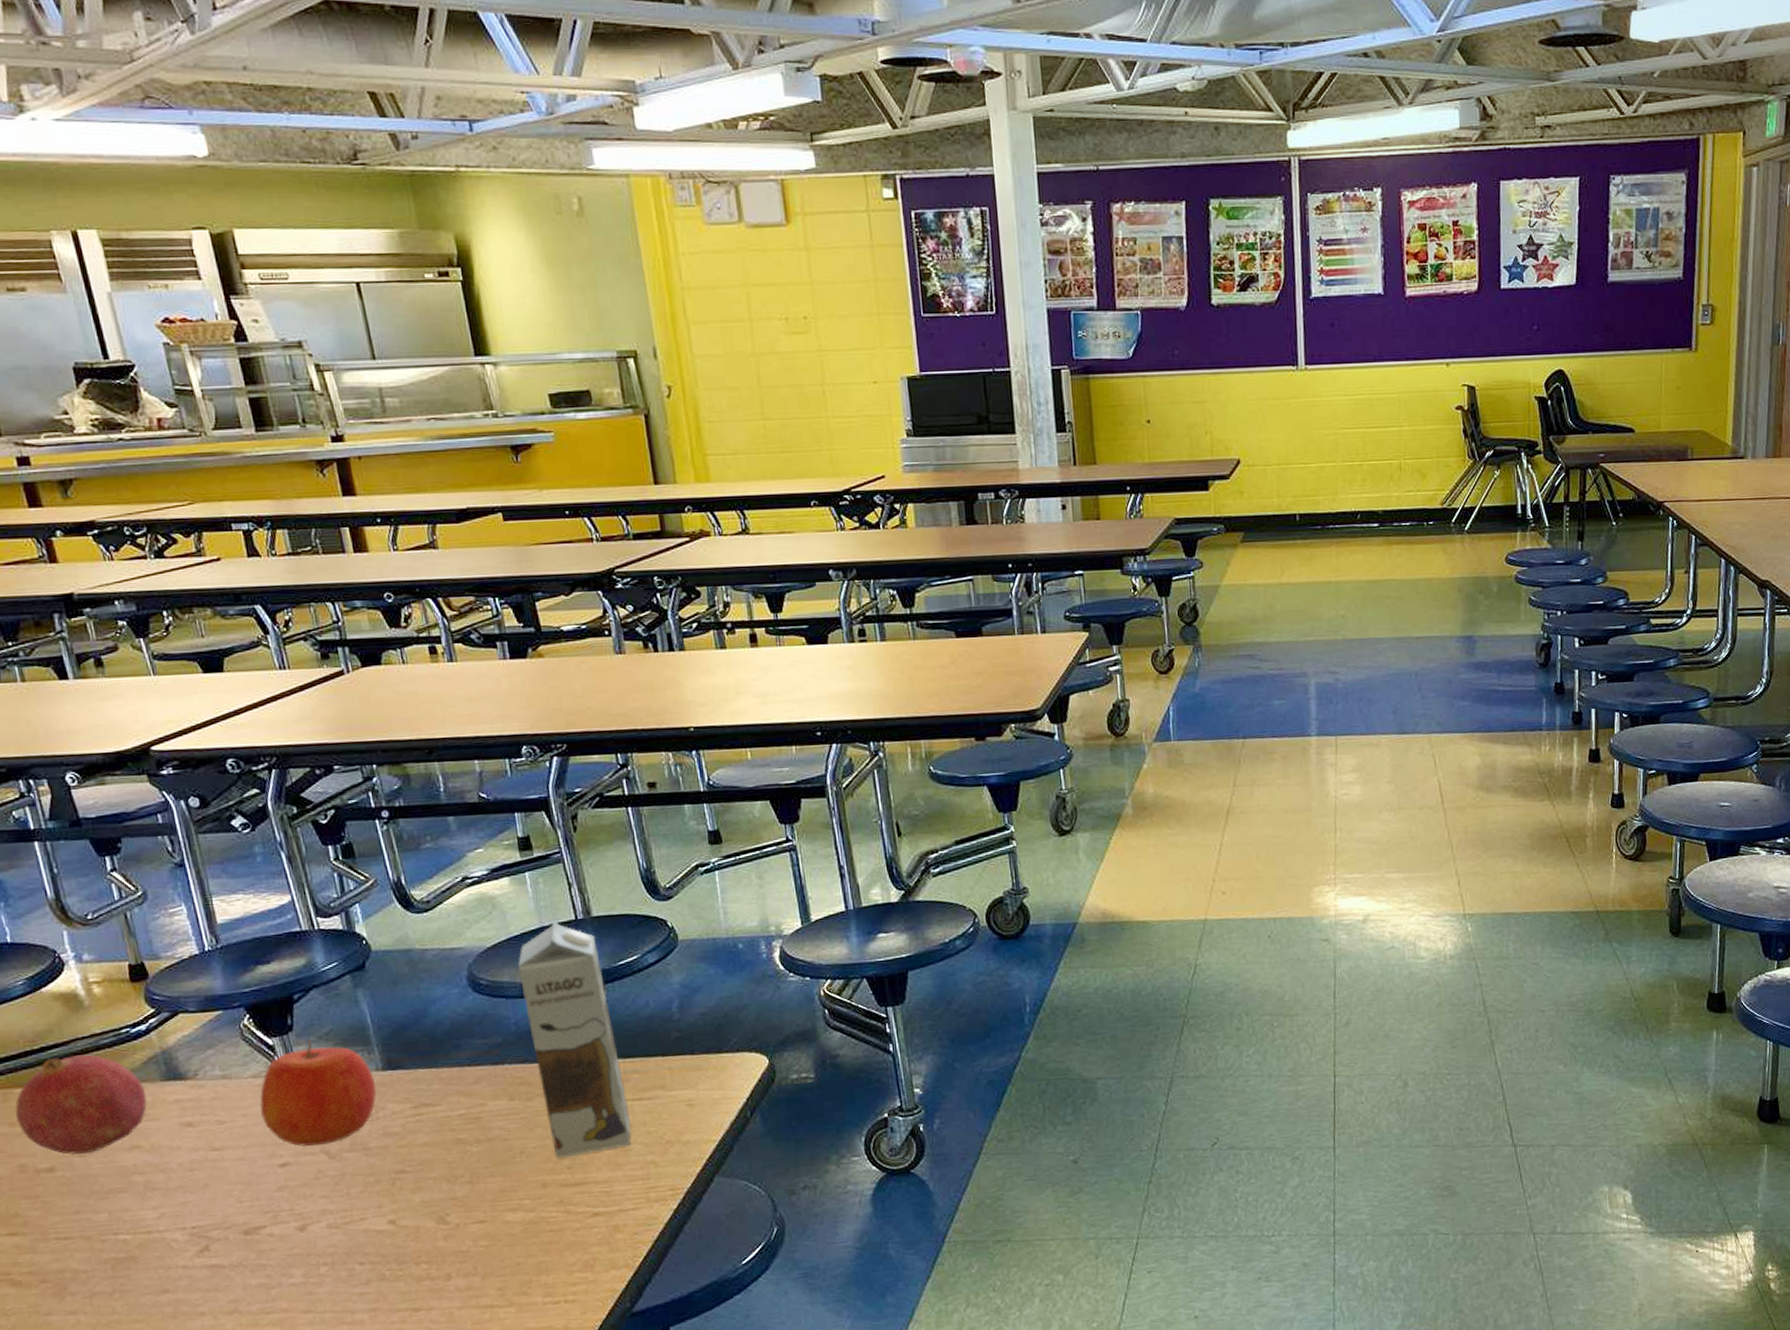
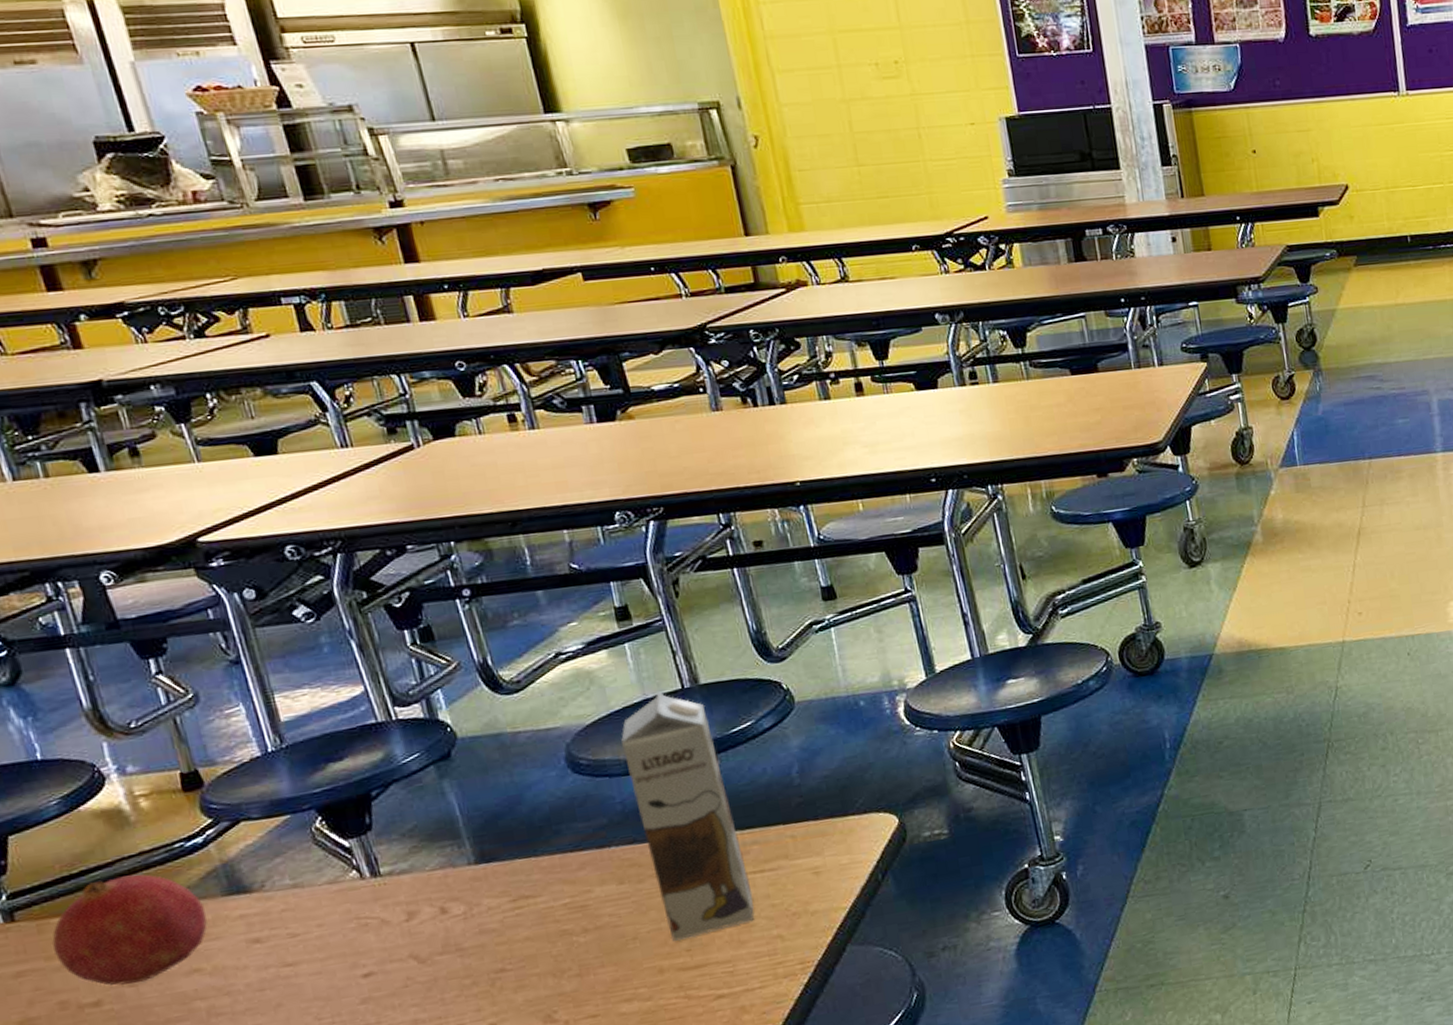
apple: present [259,1039,377,1146] -> none [336,837,470,954]

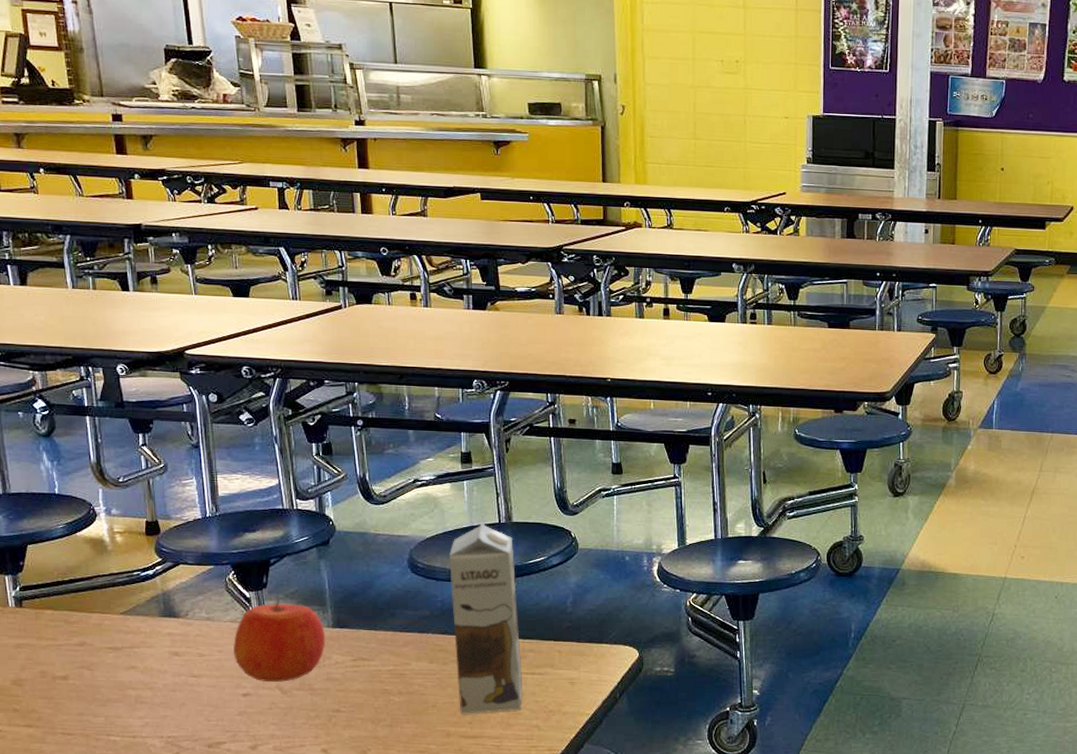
fruit: present [52,874,208,986] -> none [44,589,147,668]
apple: none [336,837,470,954] -> present [233,596,326,683]

